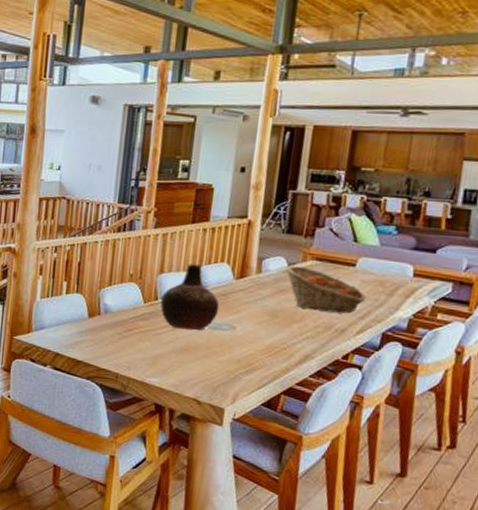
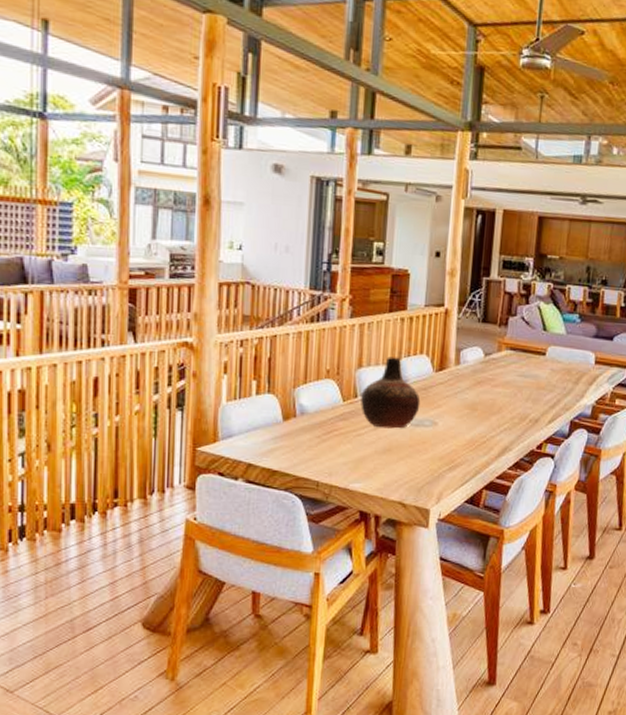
fruit basket: present [285,266,366,314] -> none [482,356,556,403]

